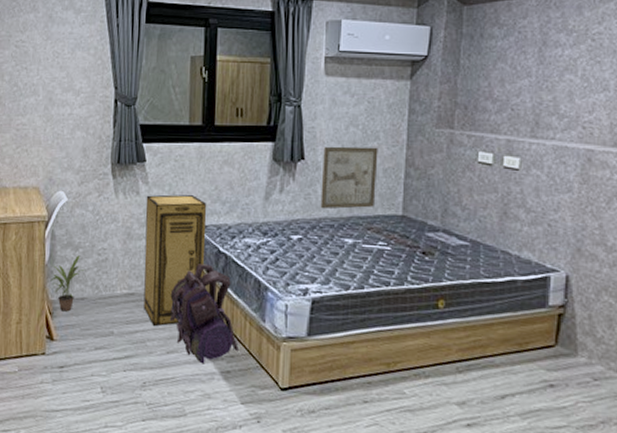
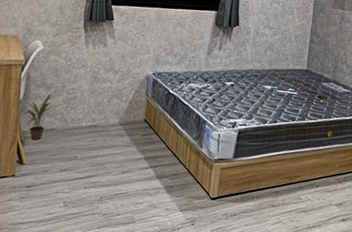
storage cabinet: present [143,194,207,327] -> none [104,47,162,152]
backpack: present [169,264,240,364] -> none [125,102,181,181]
wall art: present [320,146,378,209] -> none [249,16,293,64]

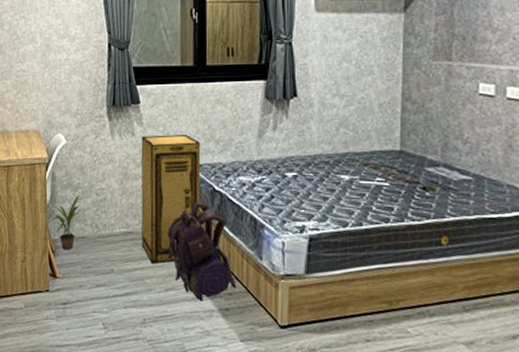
storage cabinet: none [104,47,162,152] -> present [141,135,201,265]
backpack: none [125,102,181,181] -> present [167,202,238,301]

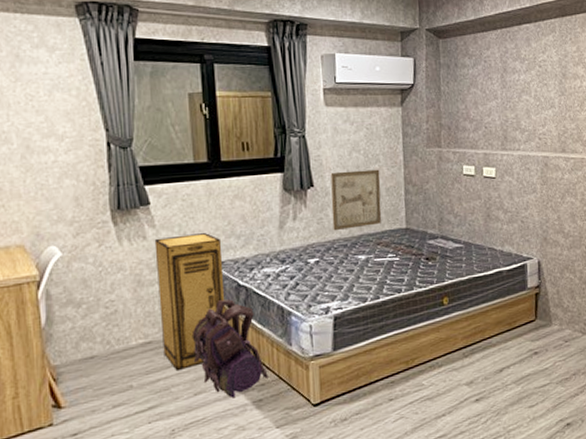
potted plant: present [52,195,84,250] -> none [50,312,92,376]
wall art: none [315,82,373,146] -> present [330,169,382,231]

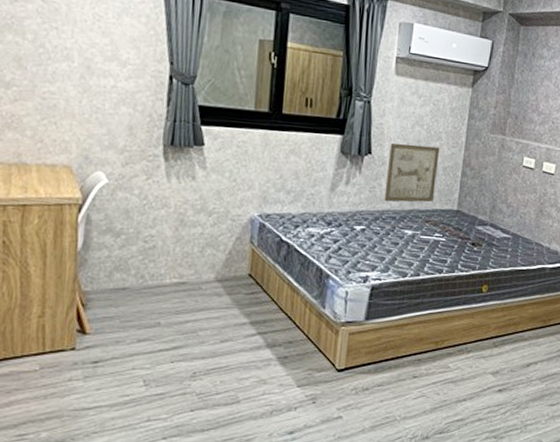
storage cabinet: present [154,233,226,372] -> none [196,180,271,316]
backpack: present [191,299,270,399] -> none [224,252,298,351]

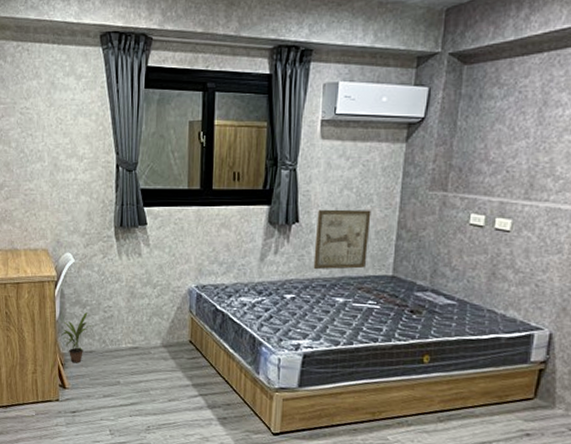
potted plant: none [83,242,128,303] -> present [61,312,92,364]

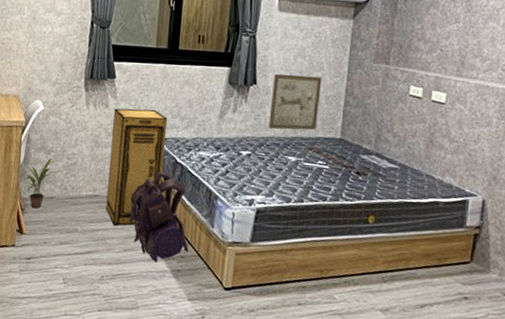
storage cabinet: none [146,256,205,377] -> present [105,108,168,227]
backpack: none [170,321,235,411] -> present [128,172,190,263]

